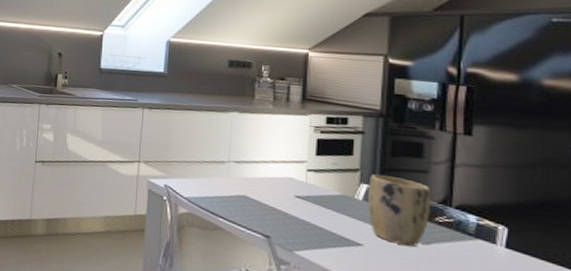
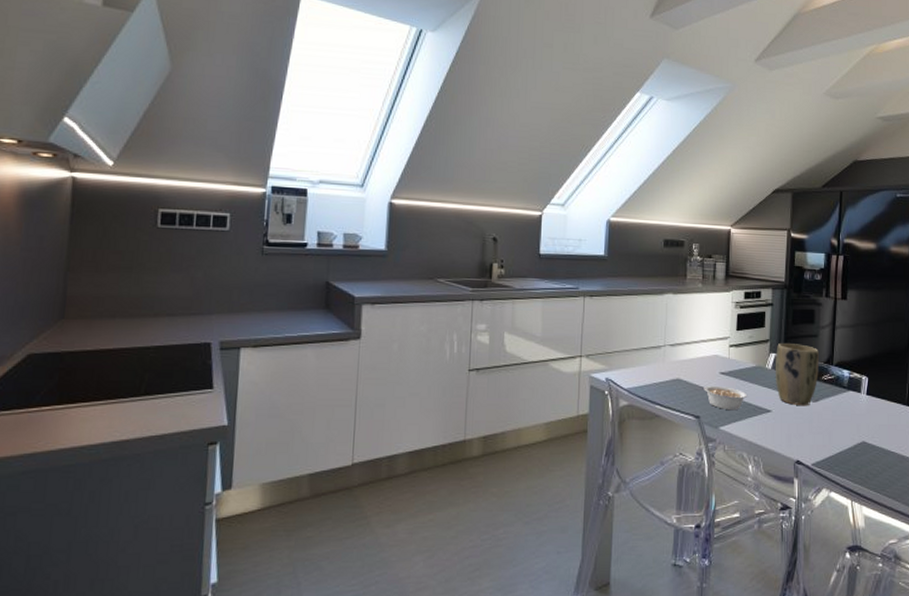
legume: none [275,207,333,237] -> present [704,385,749,409]

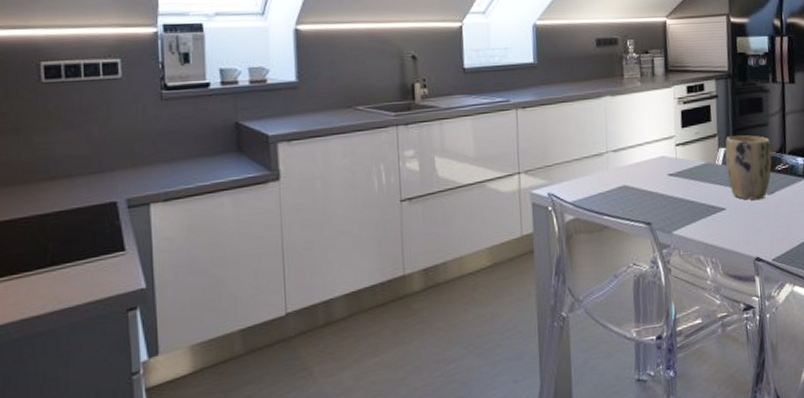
legume: present [704,385,749,409] -> none [652,188,701,213]

